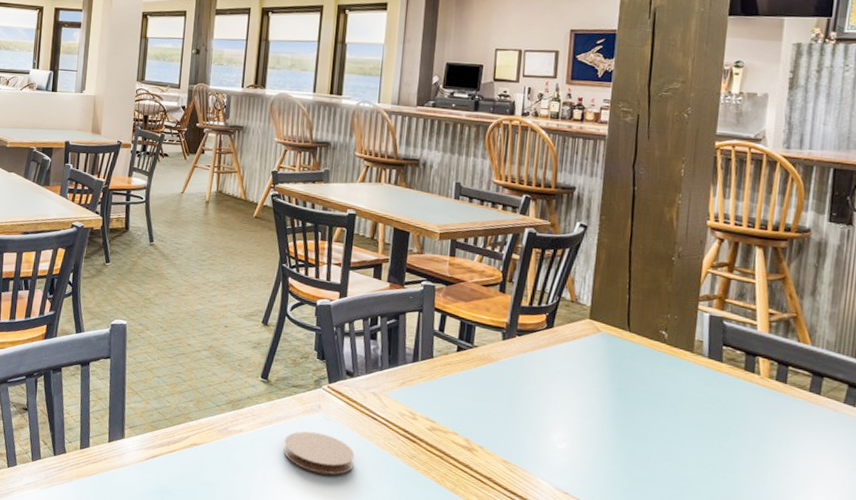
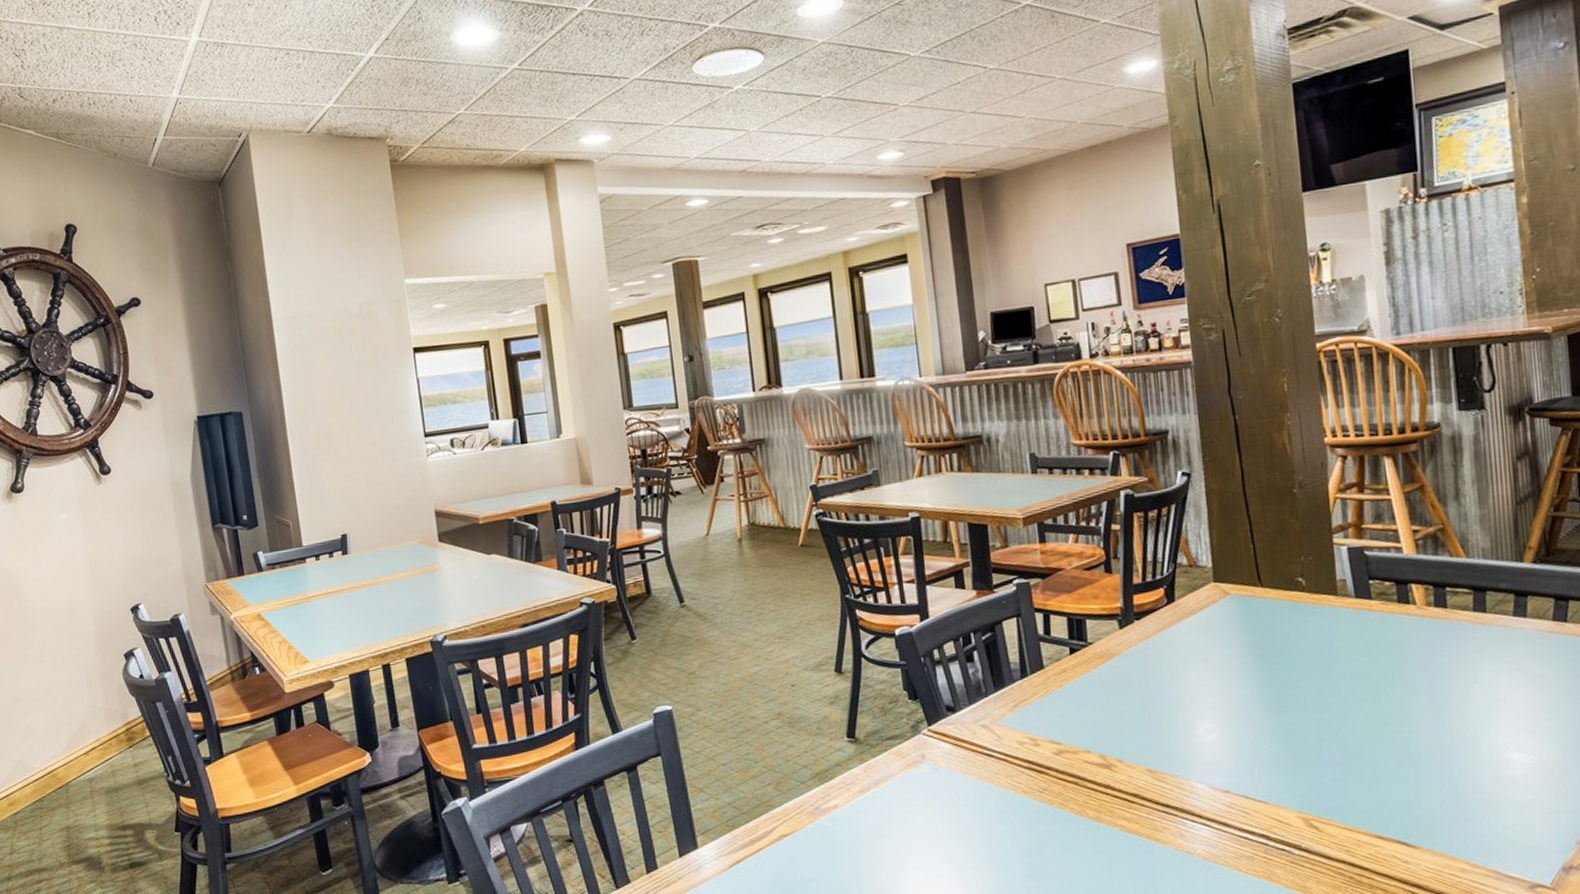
coaster: present [283,431,354,475] -> none [889,787,977,836]

